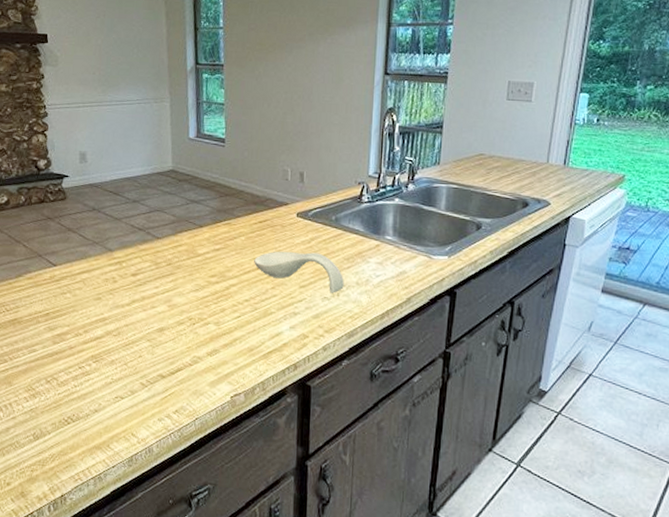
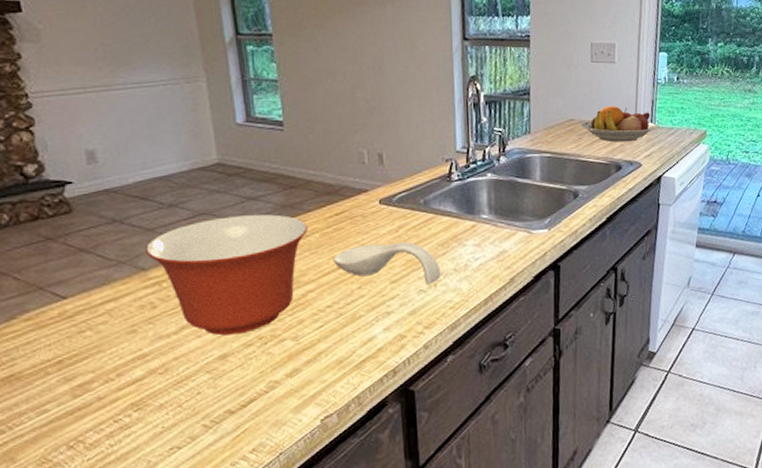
mixing bowl: none [113,214,236,313] -> present [146,214,308,336]
fruit bowl: none [490,143,572,180] -> present [580,105,659,142]

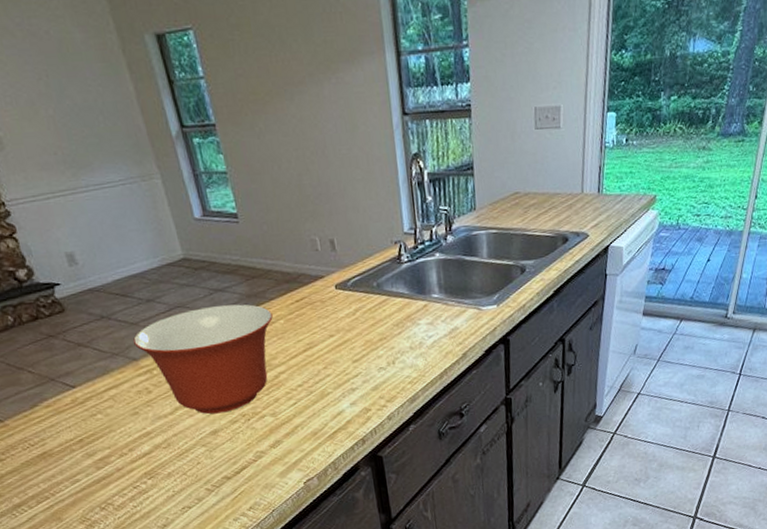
spoon rest: present [333,242,441,285] -> none [299,323,398,363]
fruit bowl: present [580,105,659,142] -> none [526,174,606,214]

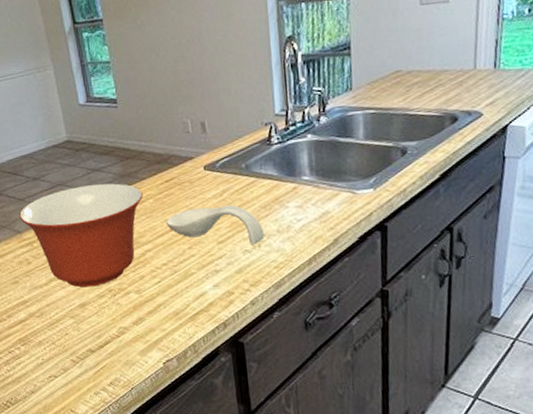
spoon rest: none [299,323,398,363] -> present [166,205,265,245]

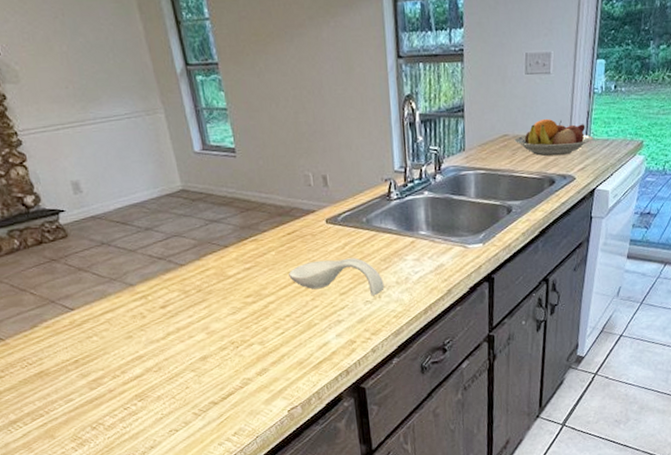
mixing bowl: present [19,183,143,288] -> none [131,235,265,341]
fruit bowl: none [408,50,504,92] -> present [514,118,594,157]

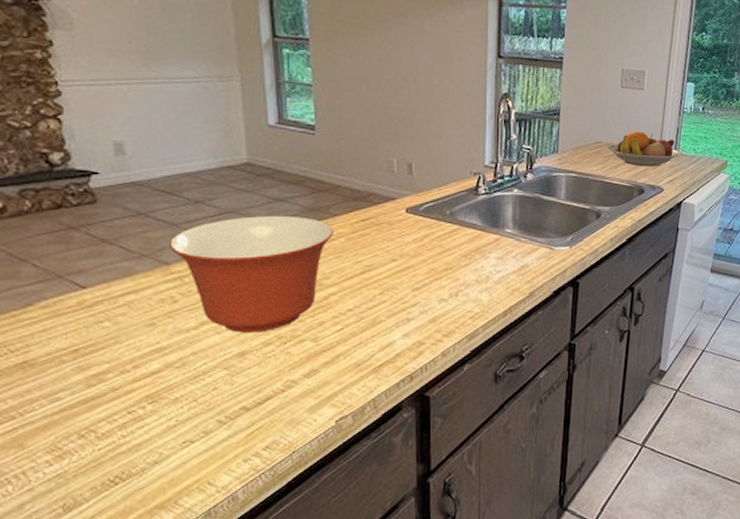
mixing bowl: none [131,235,265,341] -> present [170,216,333,333]
spoon rest: present [289,257,384,296] -> none [357,251,463,294]

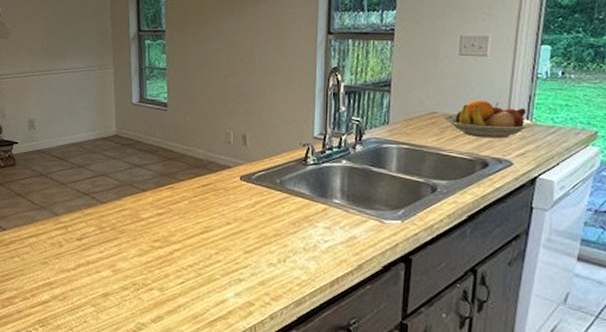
mixing bowl: present [170,216,333,333] -> none [60,179,179,278]

